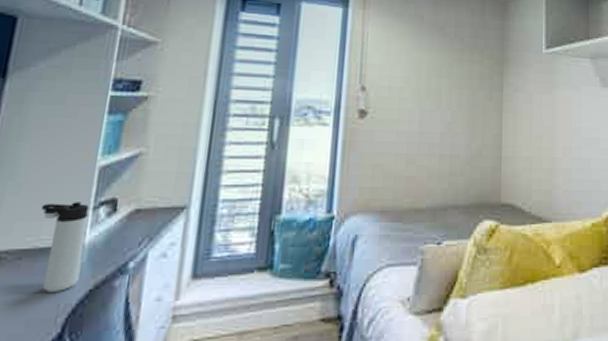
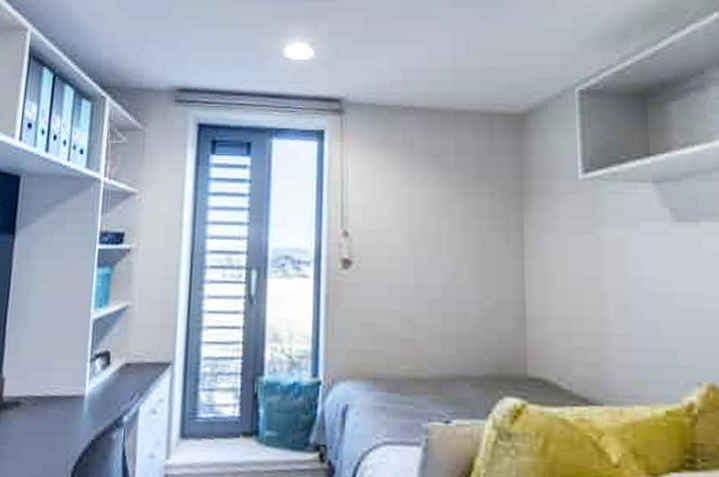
thermos bottle: present [40,202,89,292] -> none [48,353,87,439]

